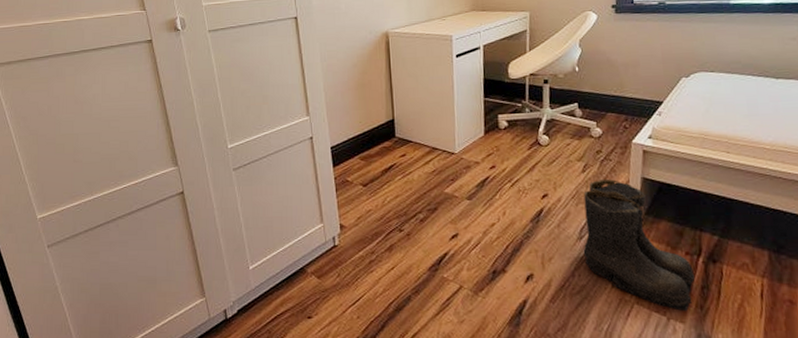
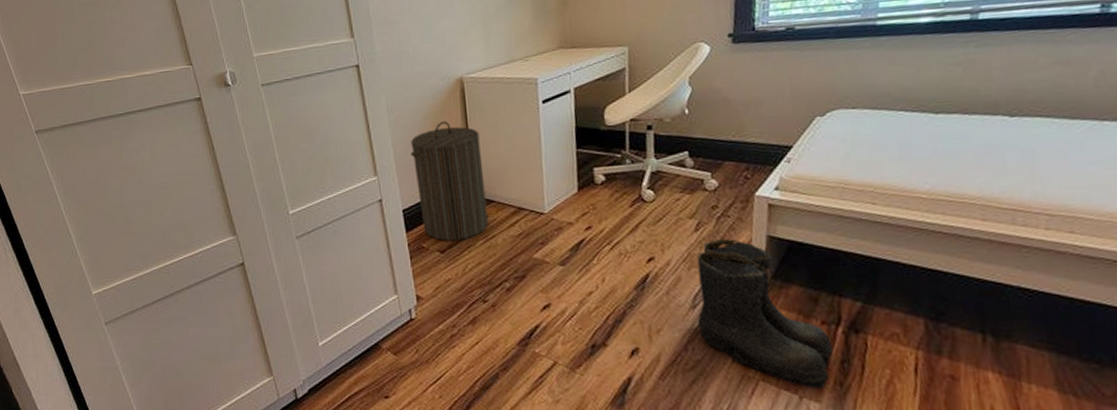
laundry hamper: none [340,69,406,176] -> present [410,121,488,241]

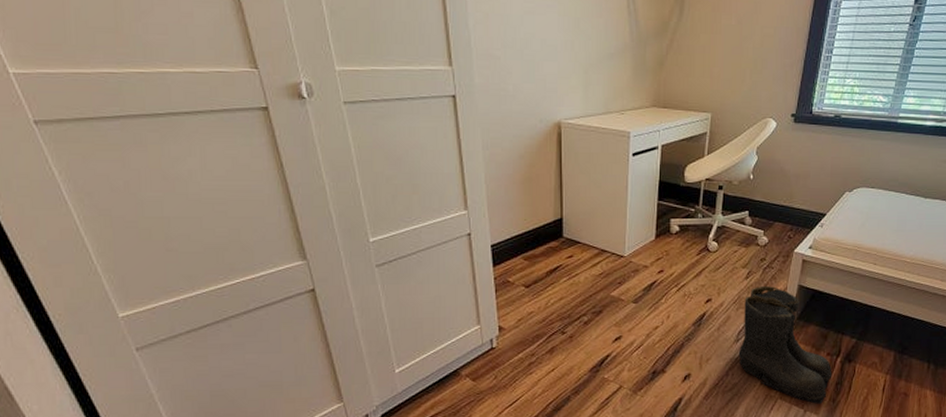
laundry hamper: present [410,121,488,241] -> none [503,163,573,277]

